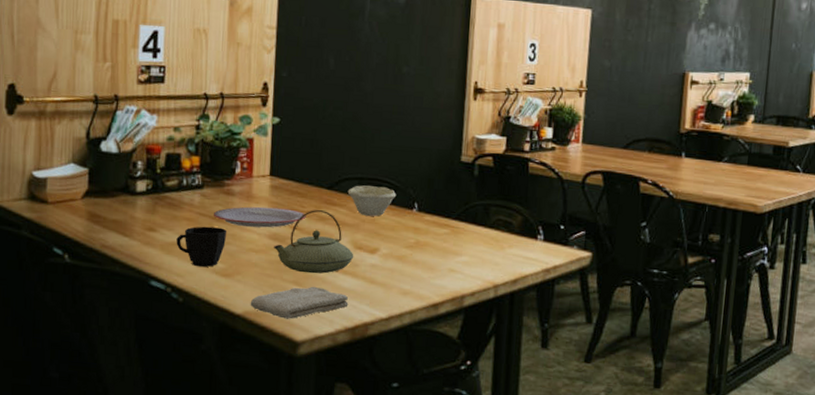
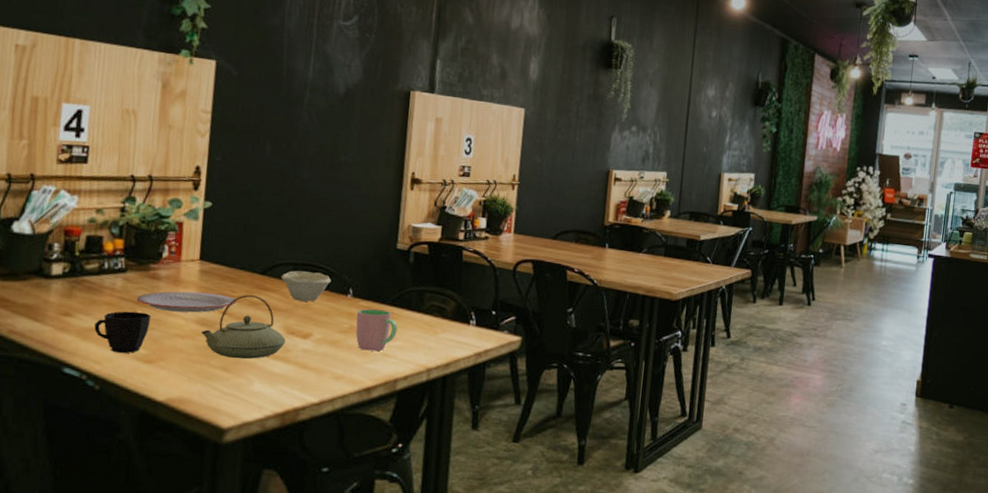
washcloth: present [250,286,349,319] -> none [173,372,279,406]
cup: none [422,223,464,267] -> present [355,309,398,352]

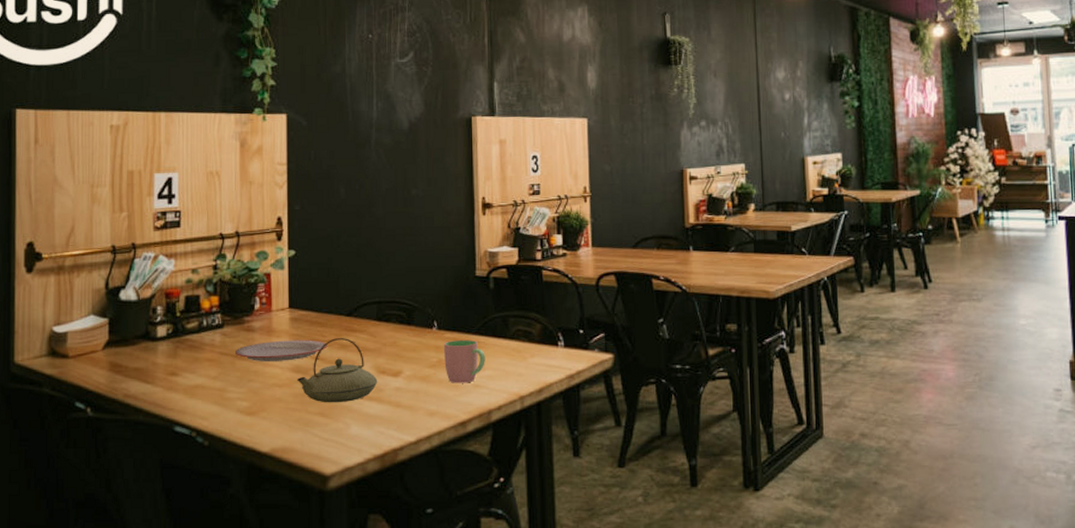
cup: present [94,311,150,354] -> none [199,365,249,408]
bowl: present [281,270,332,302] -> none [367,309,416,339]

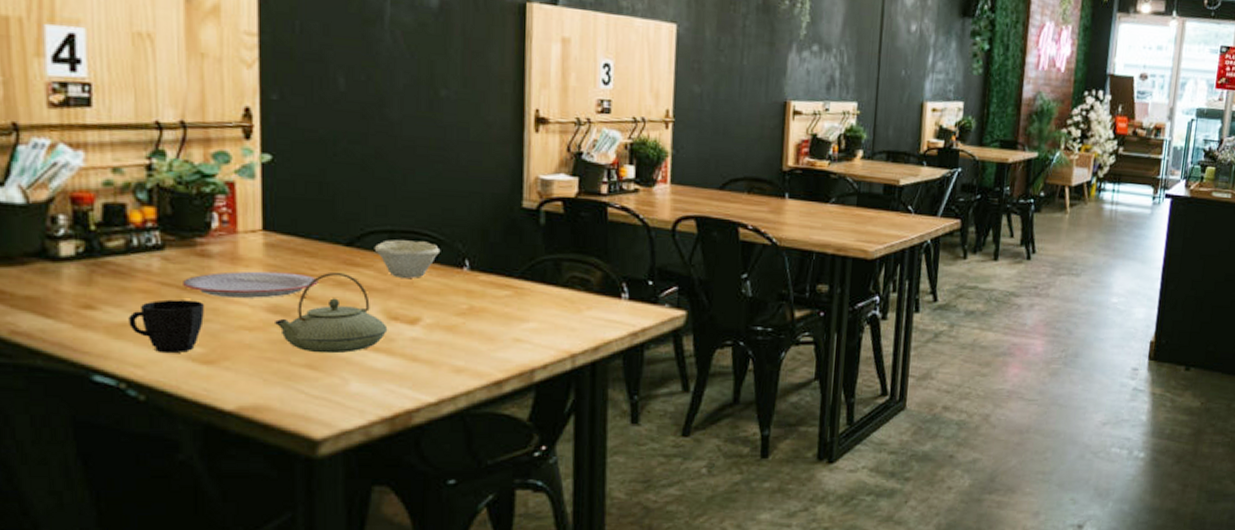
cup: none [199,365,249,408] -> present [129,299,204,354]
bowl: none [367,309,416,339] -> present [374,239,441,278]
cup: present [444,339,485,383] -> none [477,284,530,336]

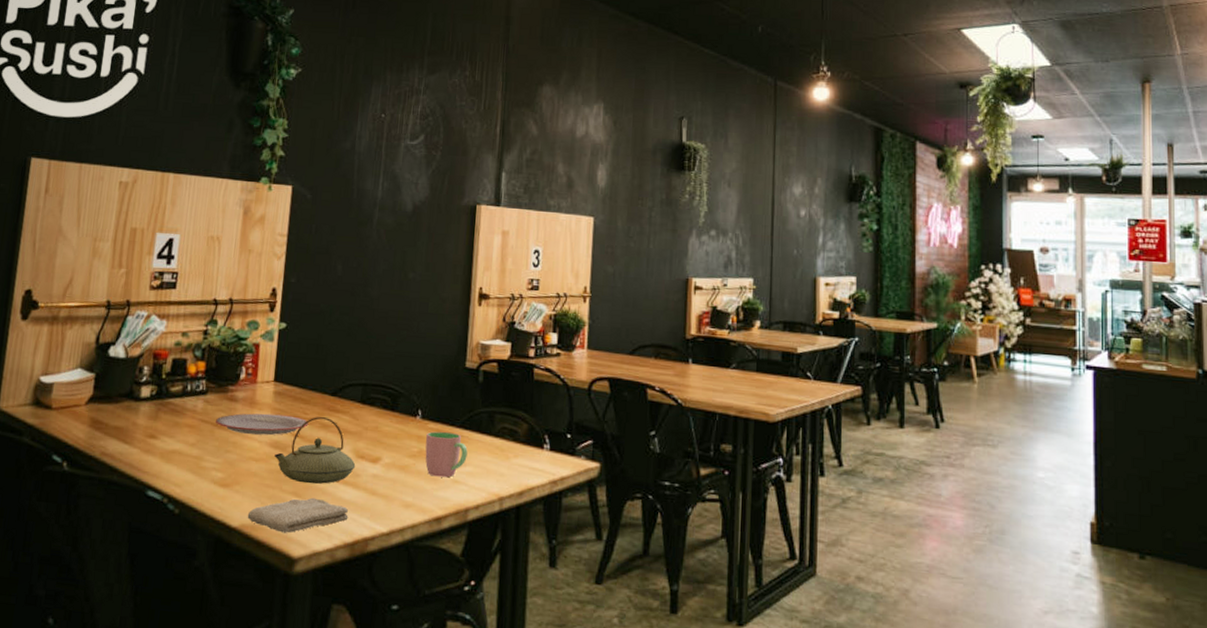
cup: present [129,299,204,354] -> none [176,433,228,477]
washcloth: none [246,369,384,413] -> present [247,497,349,533]
bowl: present [374,239,441,278] -> none [351,391,401,424]
cup: none [477,284,530,336] -> present [425,431,468,478]

